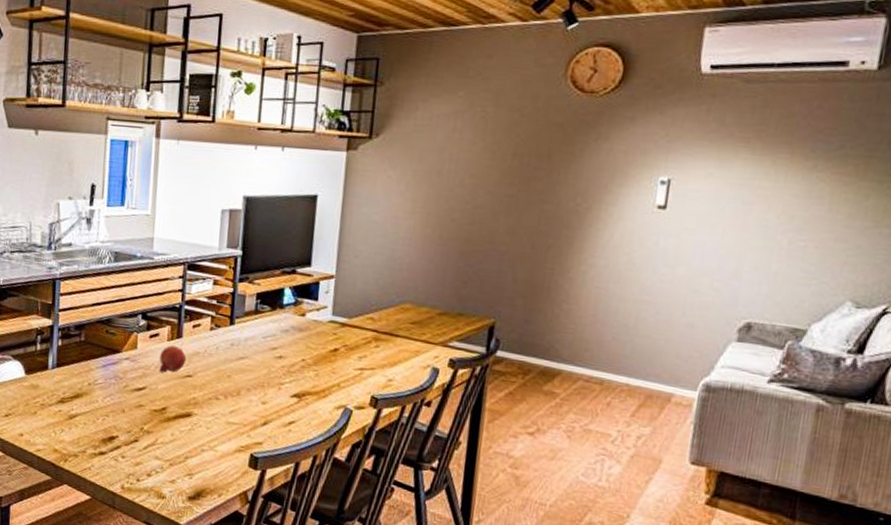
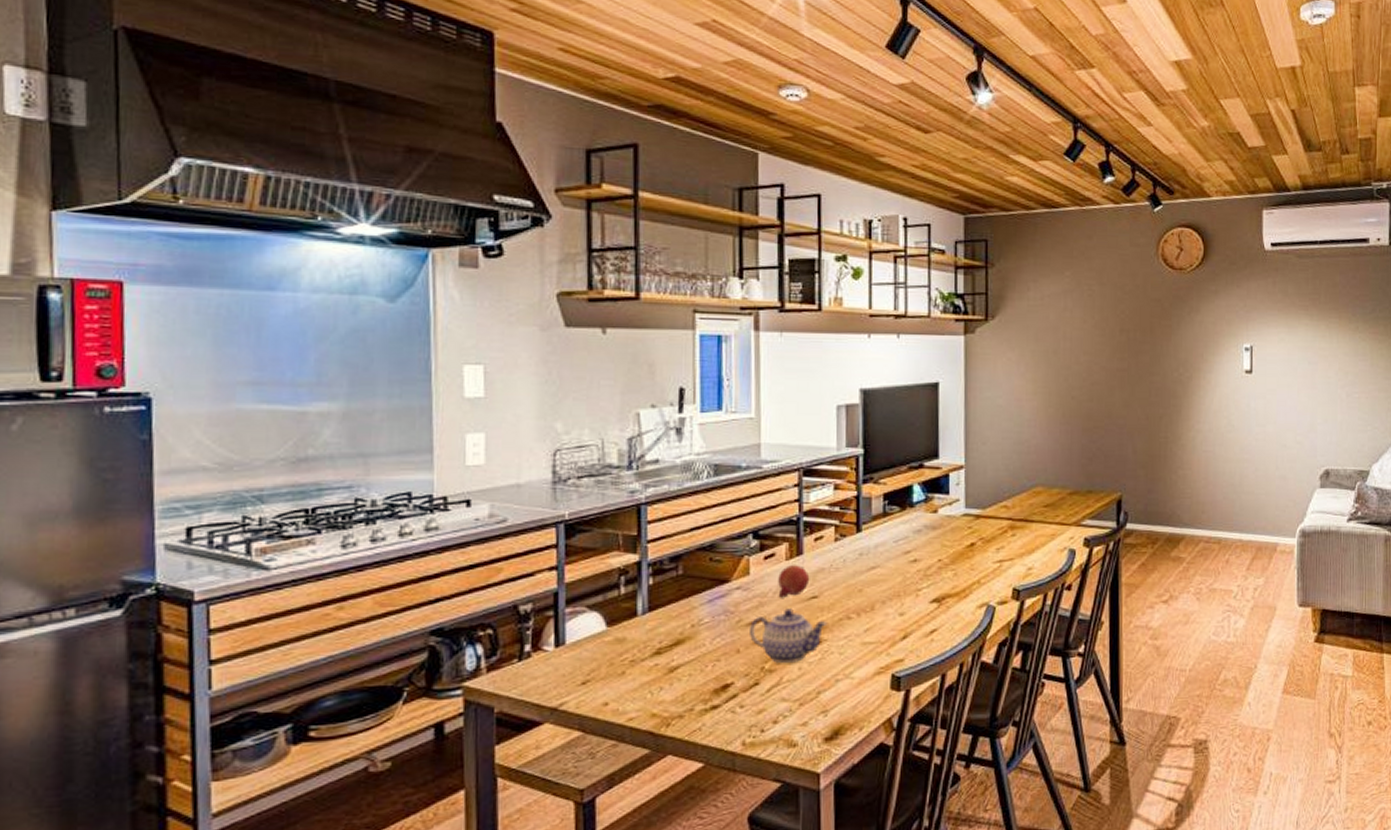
teapot: none [133,382,199,429] -> present [750,608,828,664]

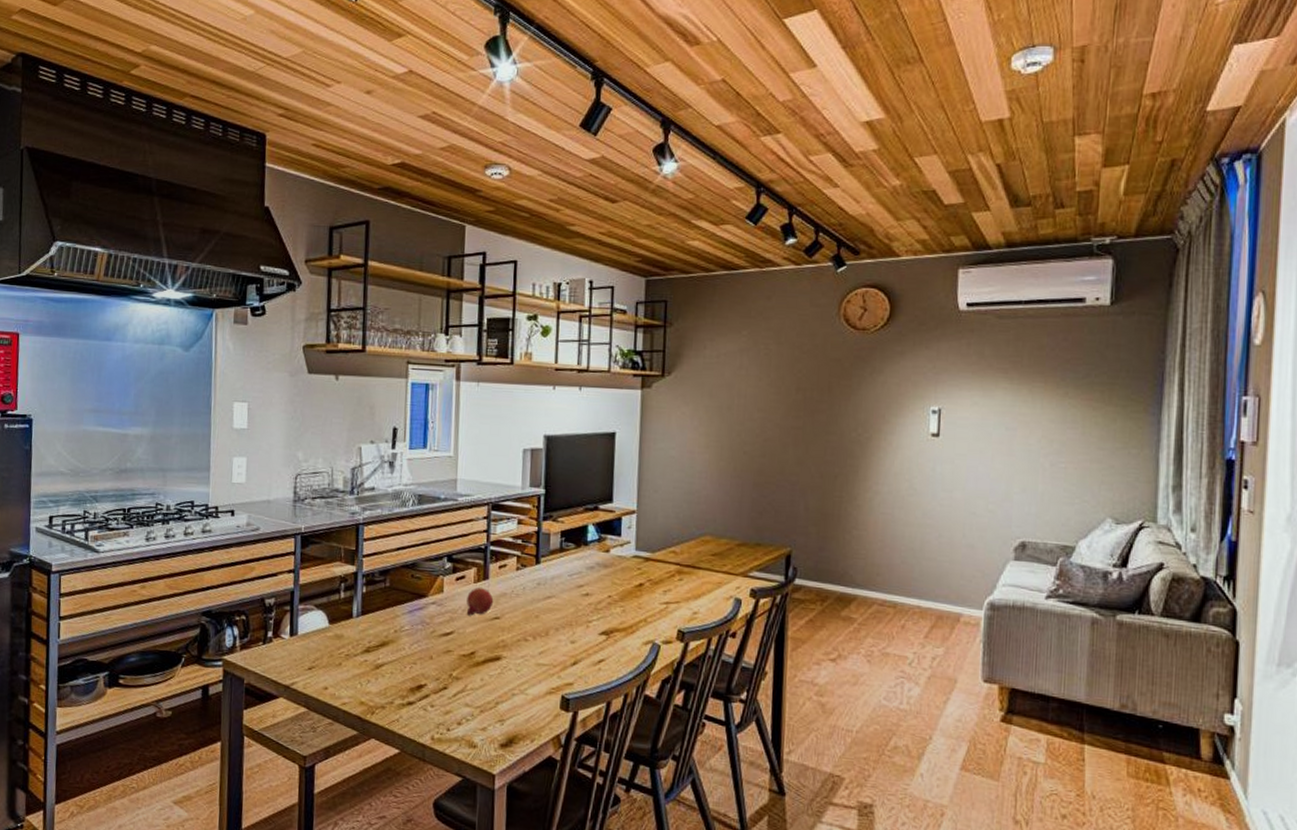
teapot: present [750,608,828,664] -> none [441,625,507,674]

